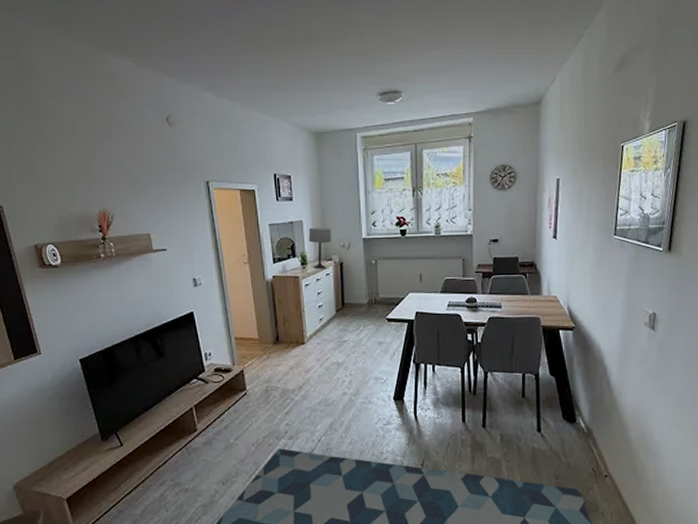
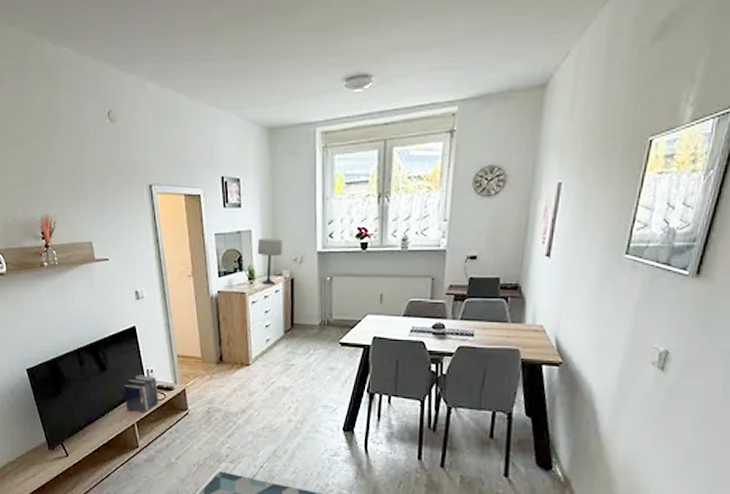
books: none [180,358,217,397] -> present [122,375,159,414]

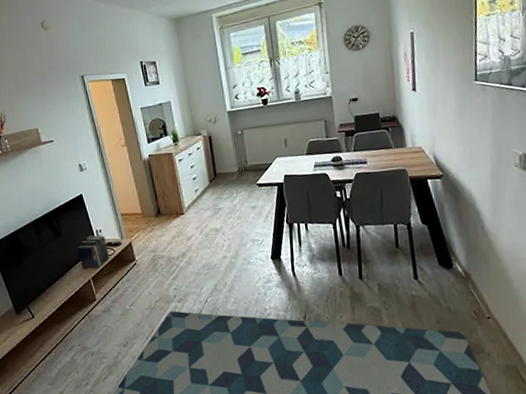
table lamp: present [257,238,283,286] -> none [177,105,199,145]

